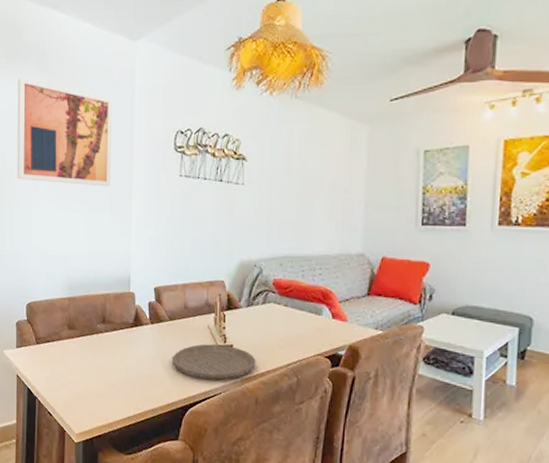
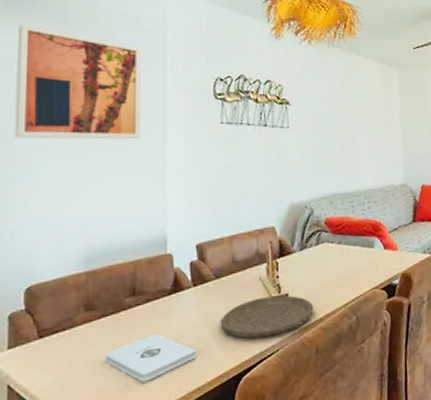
notepad: none [82,357,152,395] -> present [105,333,197,382]

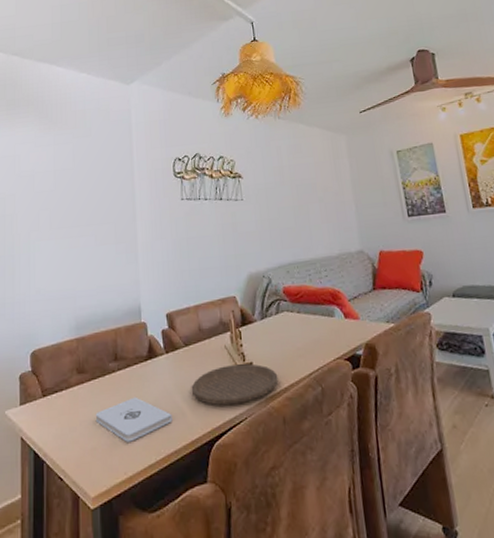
wall art: present [14,23,142,140] -> none [18,126,115,223]

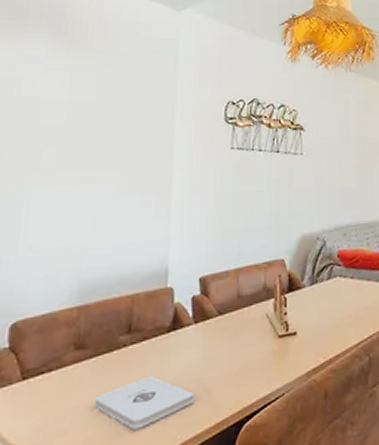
plate: present [191,364,278,405] -> none [221,333,324,381]

